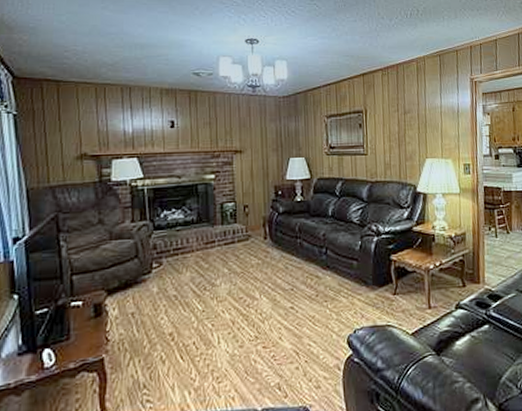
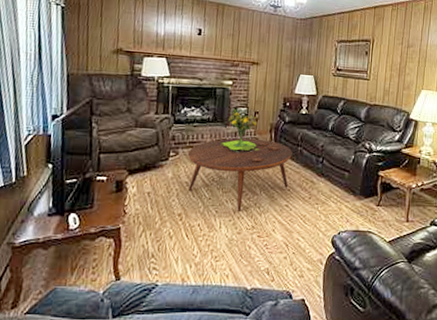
coffee table: none [173,235,291,321] -> present [187,138,292,211]
bouquet: none [210,205,253,253] -> present [221,108,259,151]

